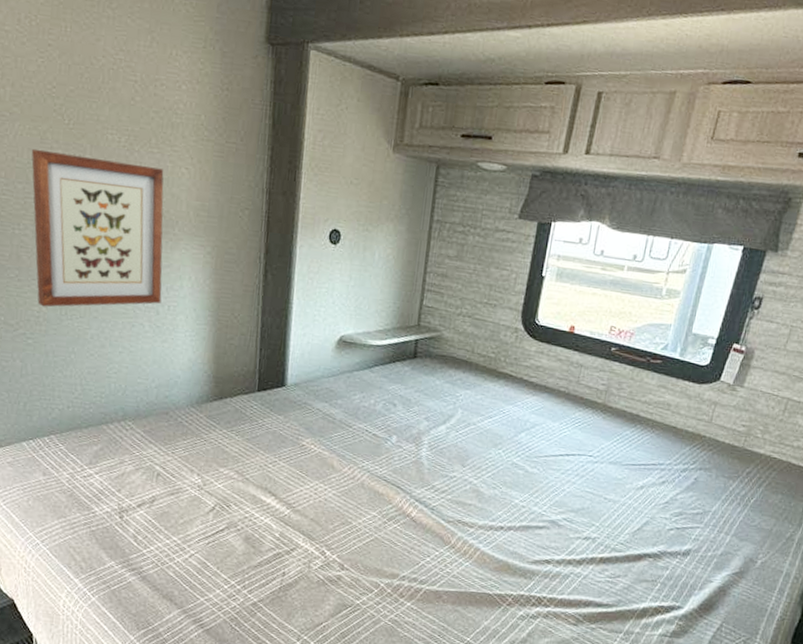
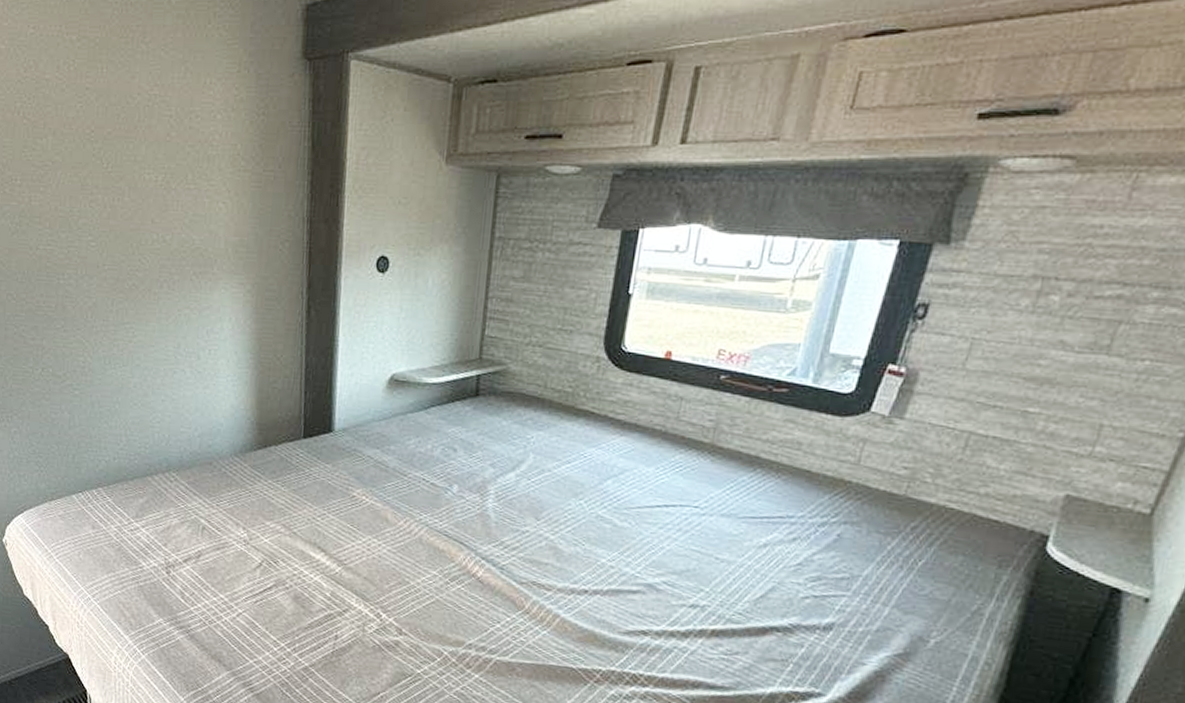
wall art: present [31,148,164,307] -> none [73,196,203,357]

